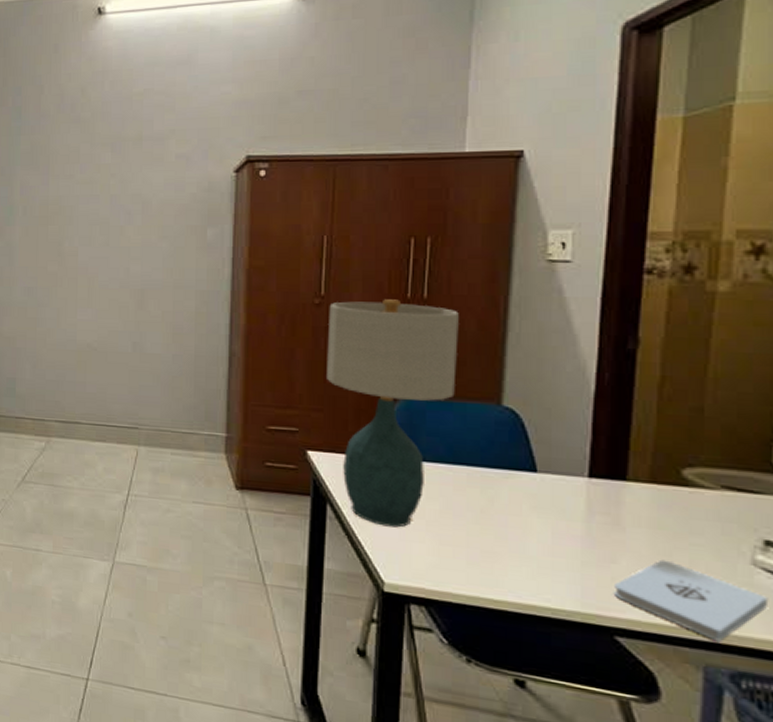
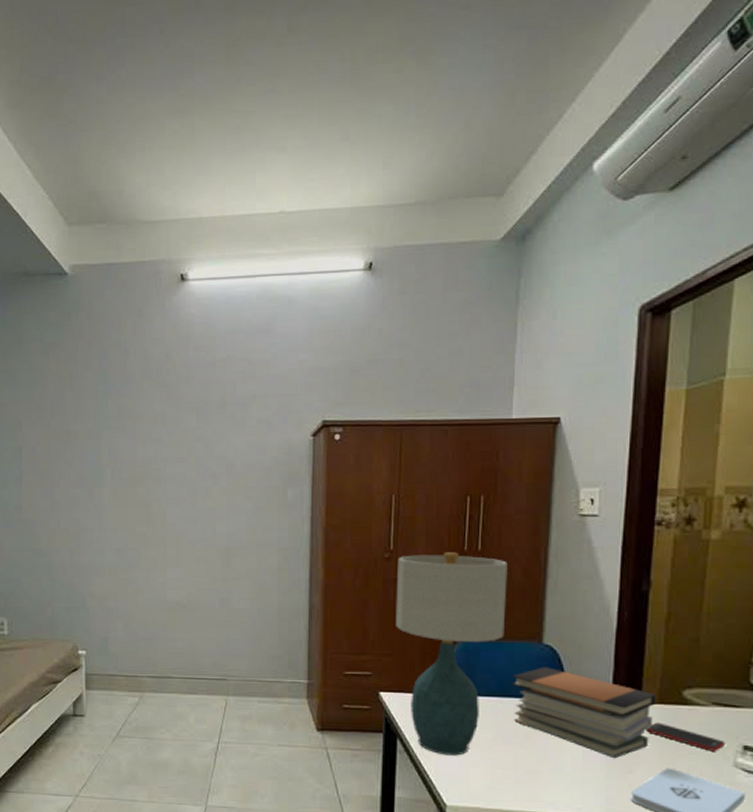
book stack: none [463,432,647,545] -> present [511,667,657,759]
cell phone: none [634,505,739,545] -> present [646,722,725,751]

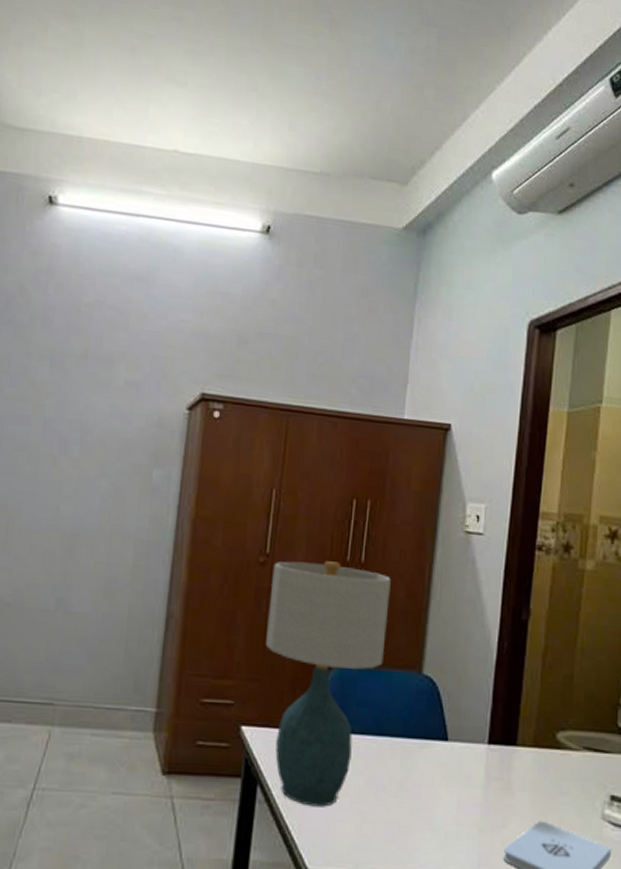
book stack: present [511,667,657,759] -> none [387,701,532,811]
cell phone: present [646,722,725,751] -> none [521,768,594,802]

